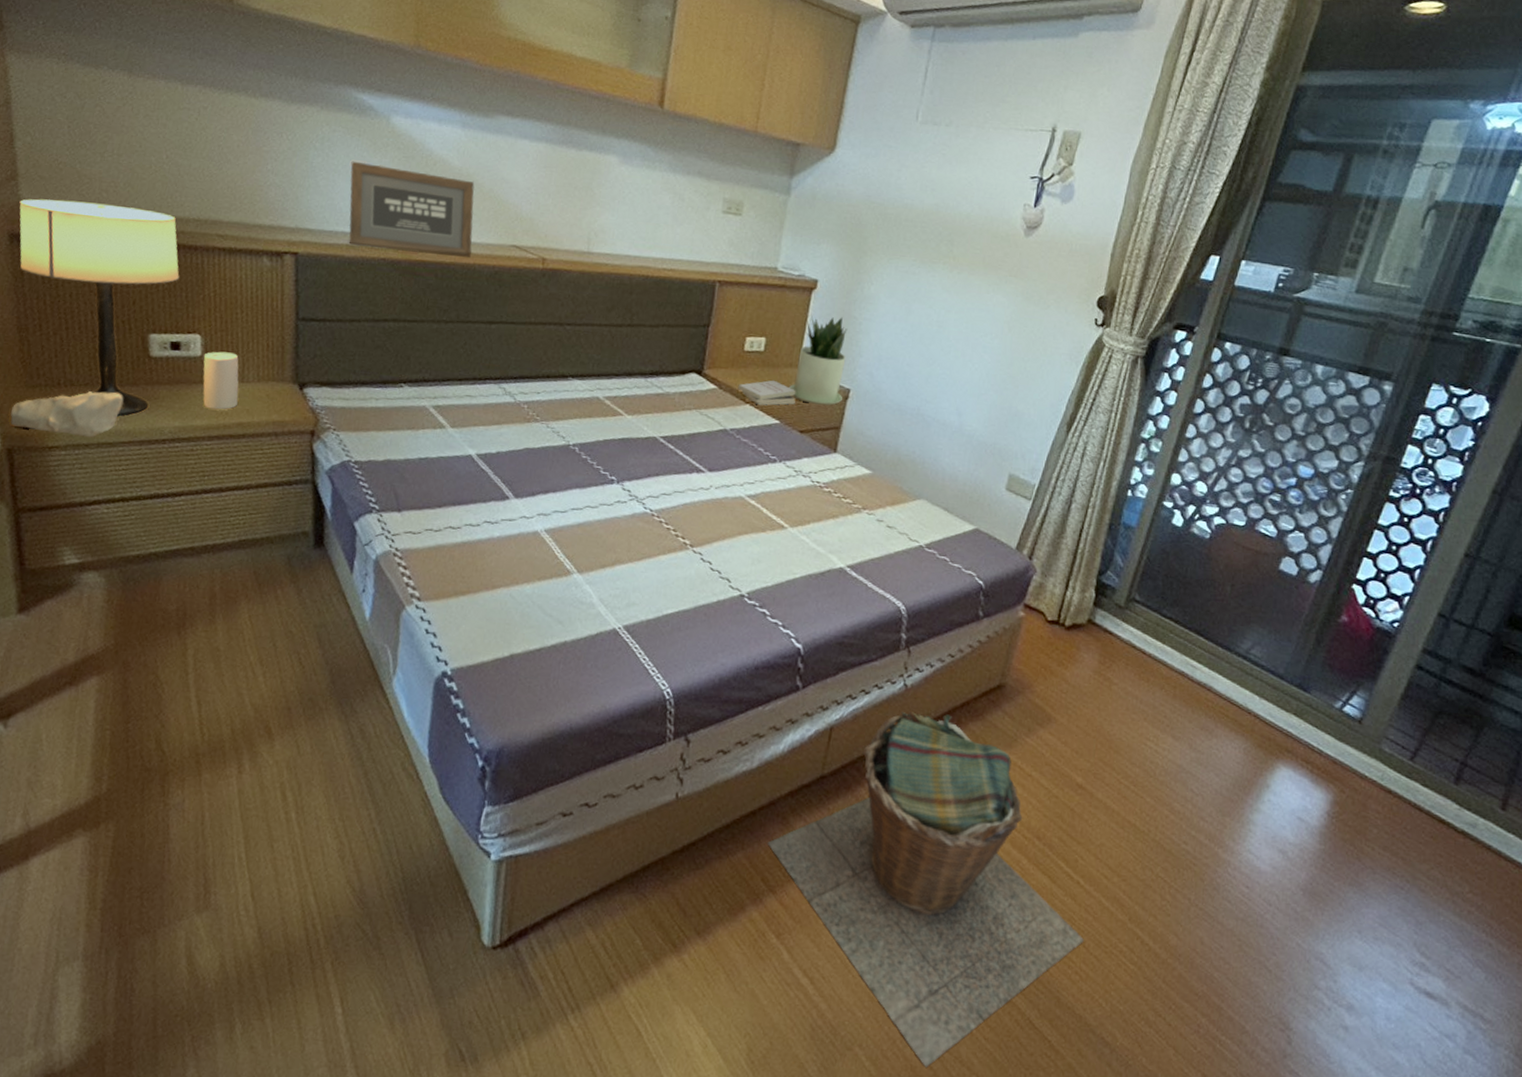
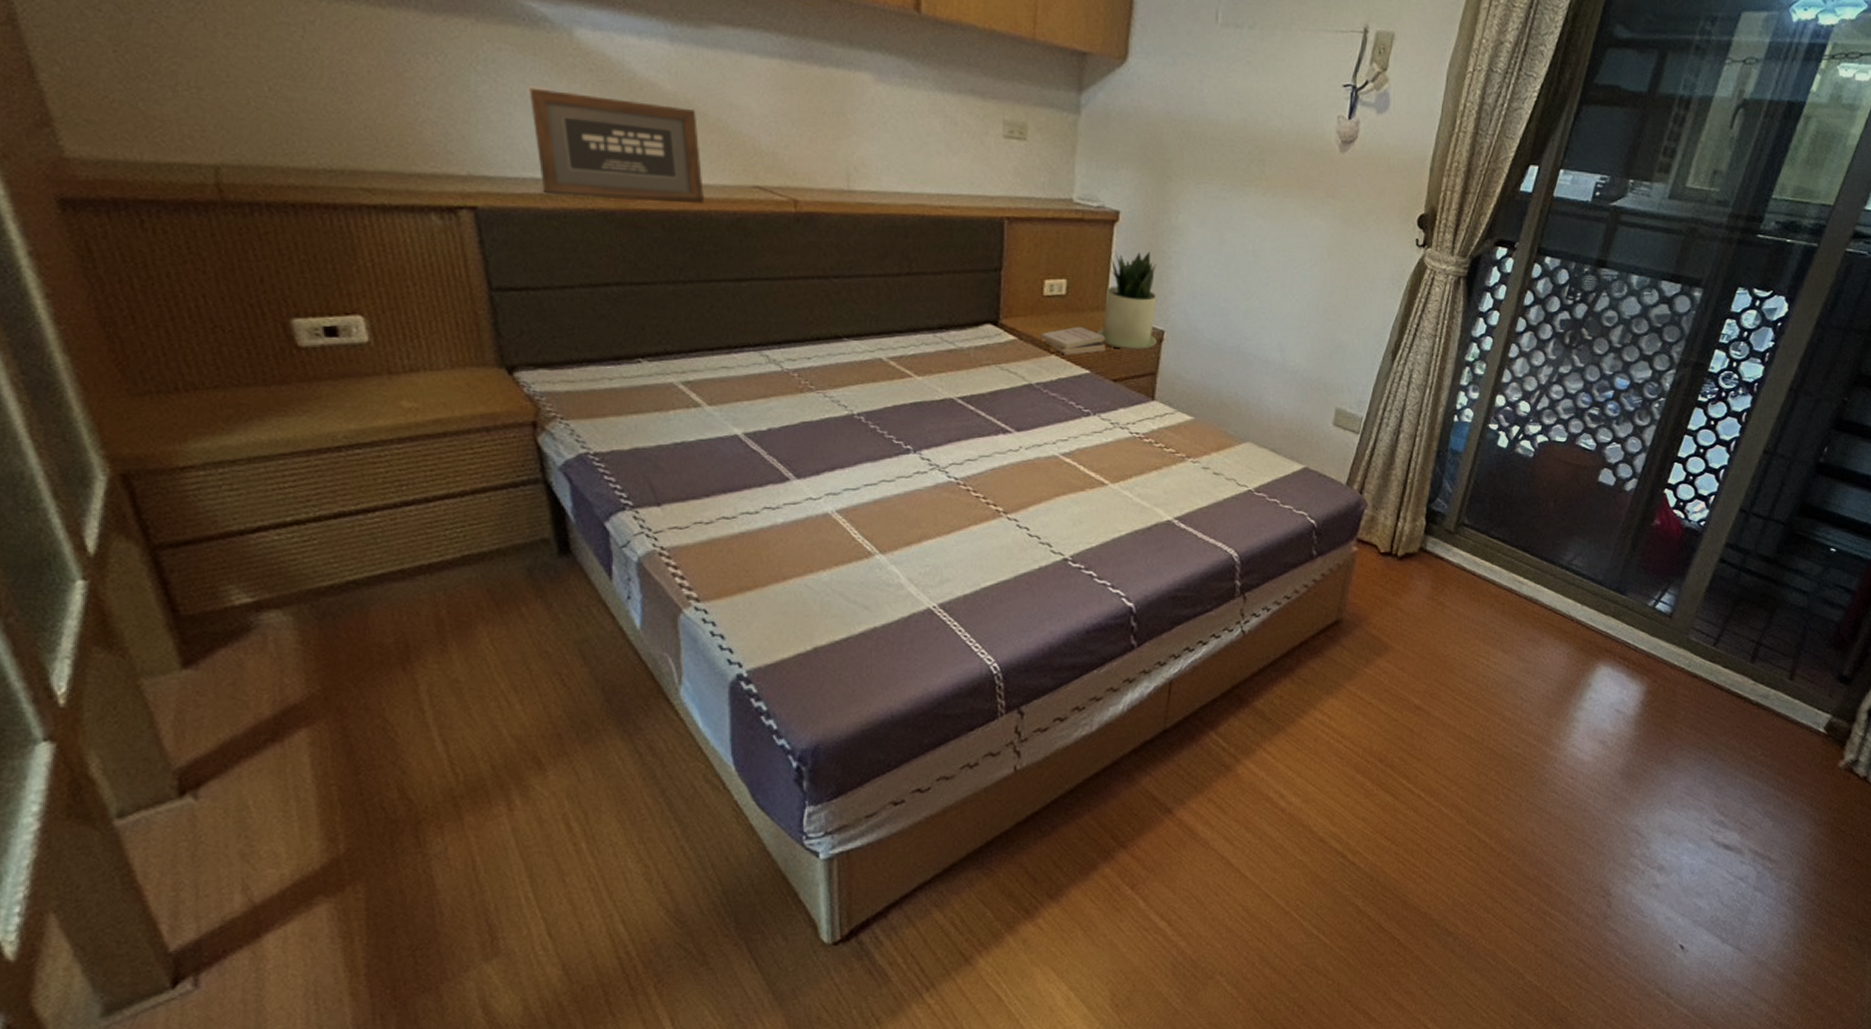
tissue: present [10,392,124,438] -> none [114,394,273,452]
table lamp: present [18,199,180,416] -> none [61,150,320,422]
candle: present [203,351,239,410] -> none [372,335,429,406]
laundry basket: present [768,711,1084,1068] -> none [1115,655,1426,982]

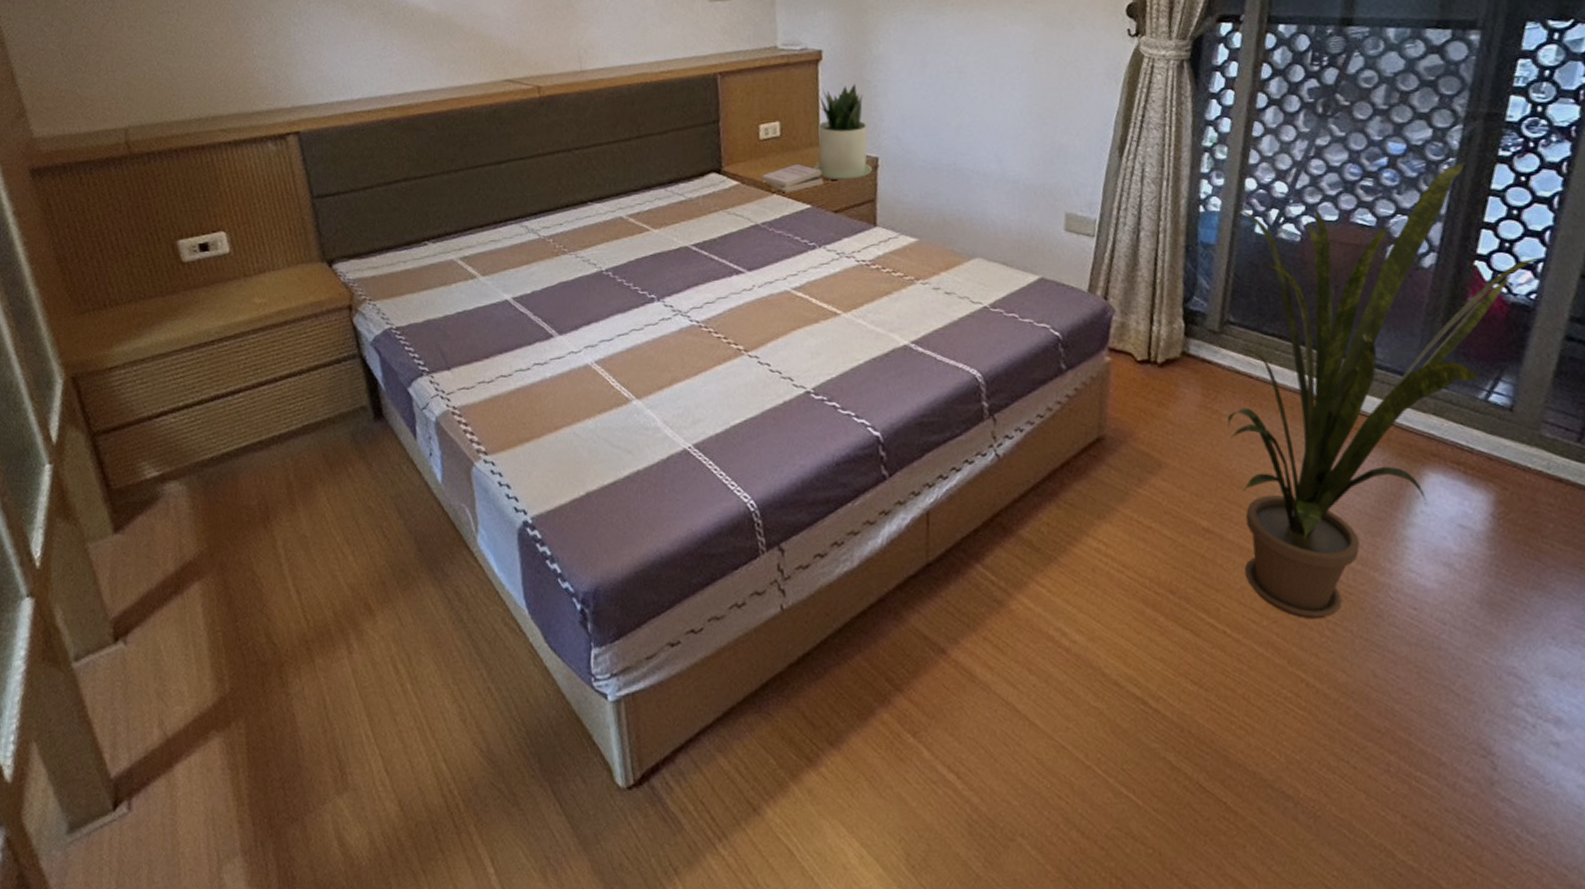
picture frame: present [529,87,705,205] -> none [331,24,467,113]
house plant: none [1443,403,1717,786] -> present [1227,163,1546,620]

